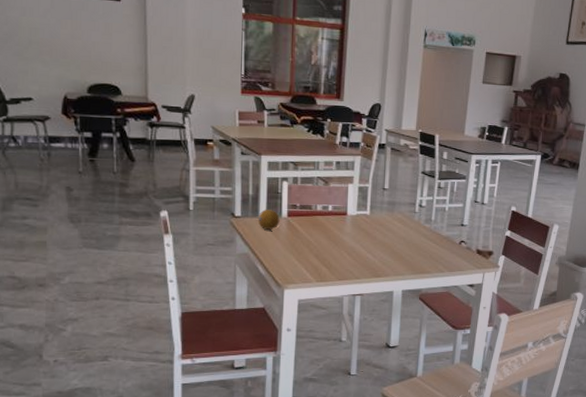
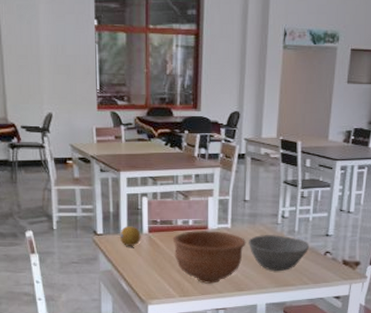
bowl: none [311,215,385,269] -> present [172,229,246,284]
bowl: none [387,223,446,259] -> present [249,235,310,272]

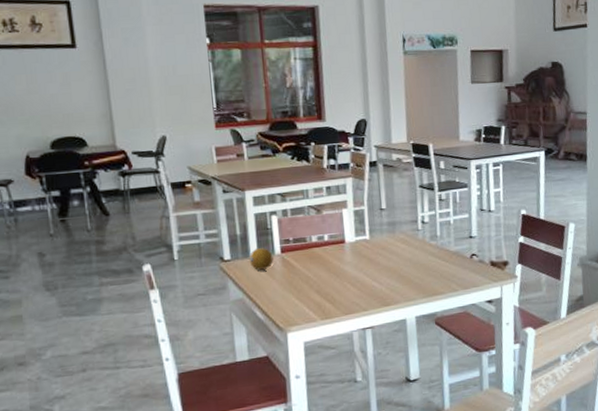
bowl: present [172,229,246,284] -> none [308,243,388,302]
bowl: present [249,235,310,272] -> none [390,242,455,281]

